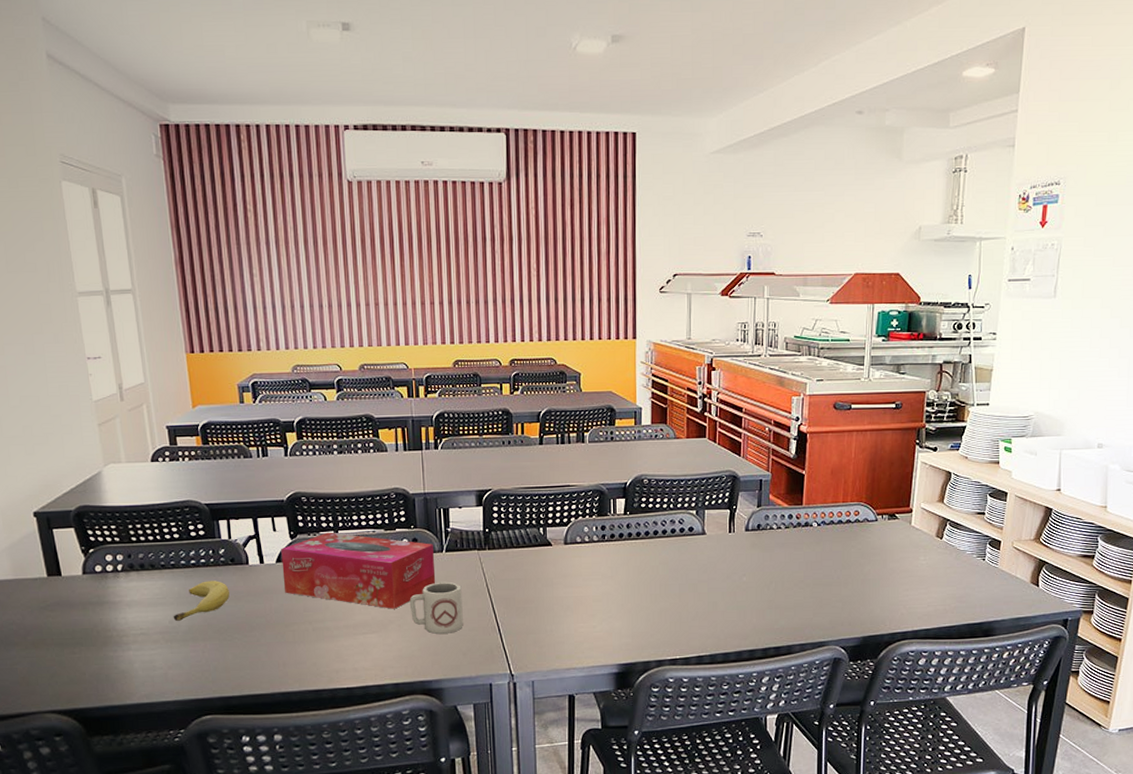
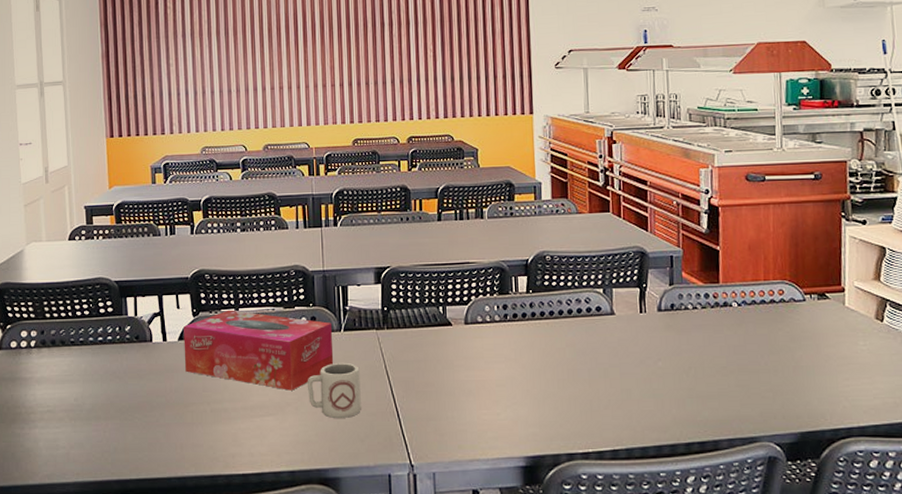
fruit: present [173,580,230,622] -> none [78,358,132,400]

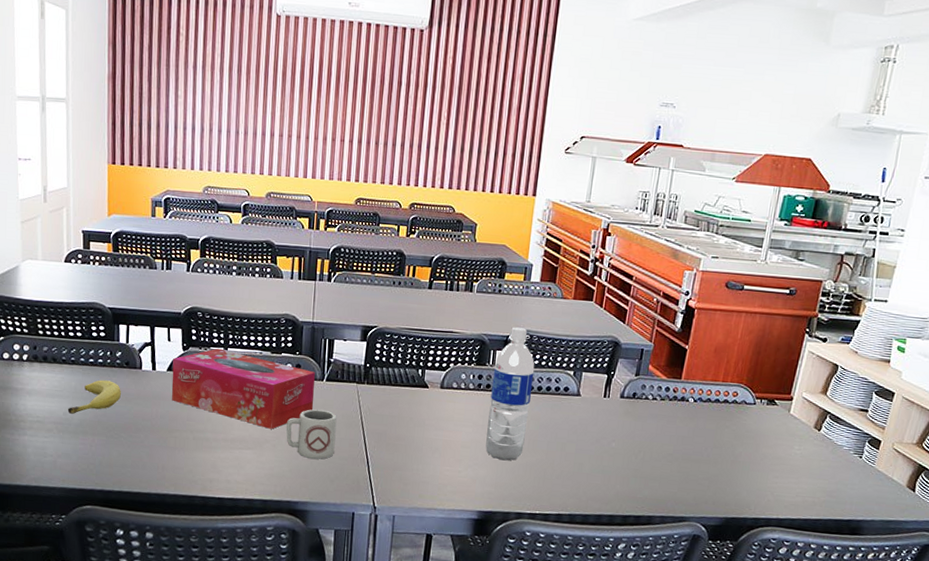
fruit: none [78,358,132,400] -> present [67,380,121,415]
water bottle: none [518,249,564,396] -> present [485,327,535,461]

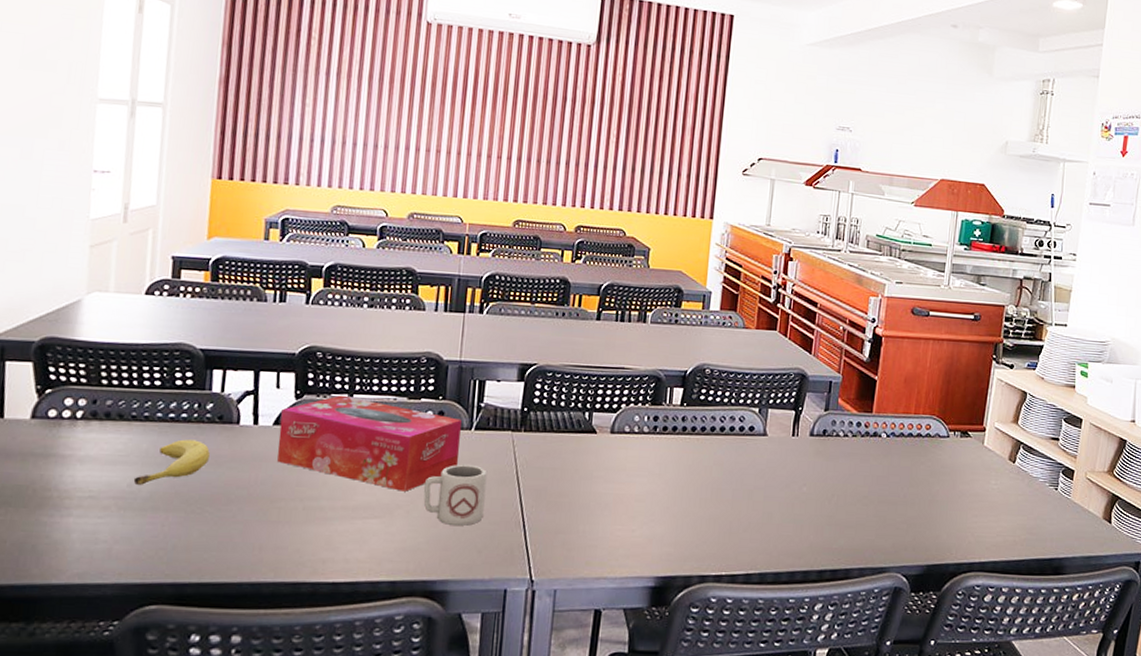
water bottle: present [485,327,535,461] -> none [663,361,717,515]

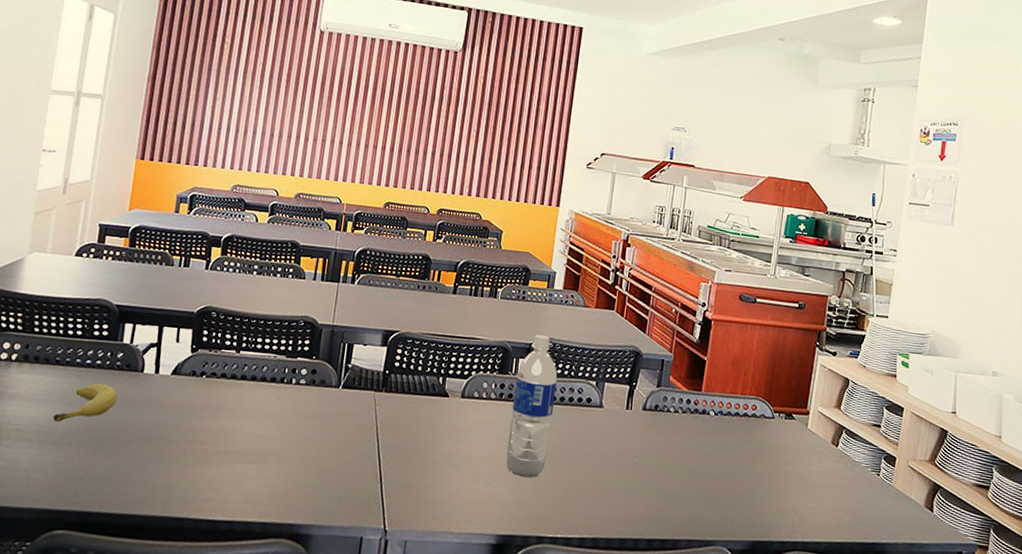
tissue box: present [277,395,462,492] -> none [172,350,331,441]
cup: present [423,464,488,526] -> none [294,418,351,476]
water bottle: none [663,361,717,515] -> present [506,334,558,478]

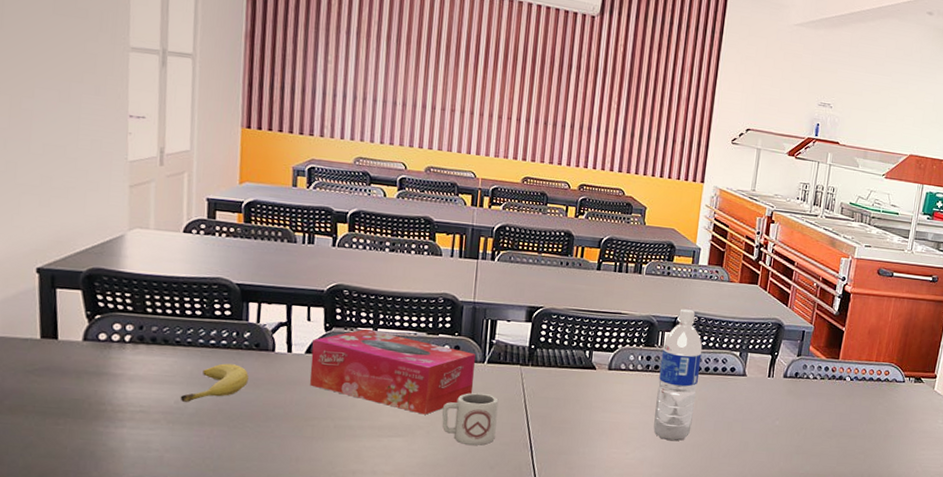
tissue box: none [172,350,331,441] -> present [310,328,475,415]
cup: none [294,418,351,476] -> present [442,392,499,445]

